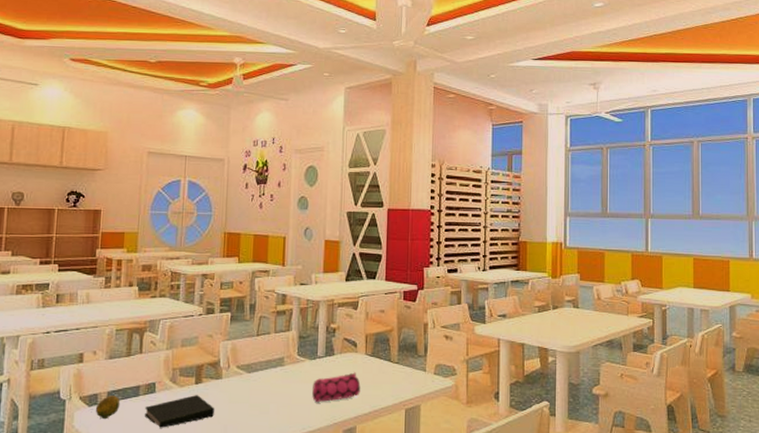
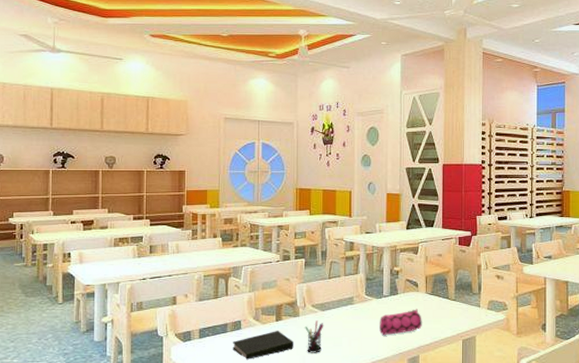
fruit: present [95,395,121,420] -> none [189,332,211,353]
pen holder: none [228,384,250,422] -> present [305,320,324,353]

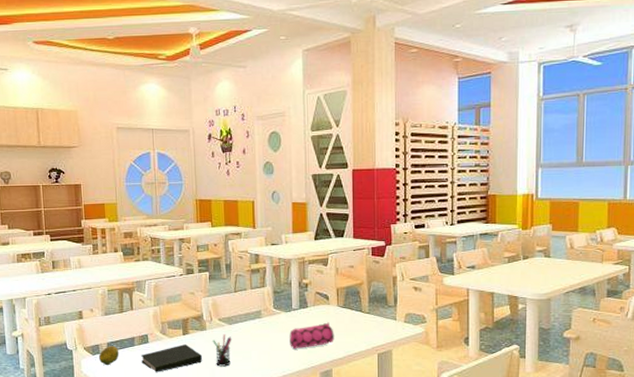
fruit: none [189,332,211,353] -> present [98,346,120,366]

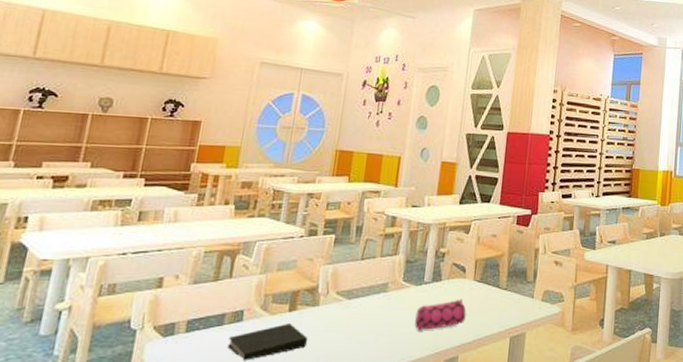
fruit: present [98,346,120,366] -> none [170,325,201,352]
pen holder: present [213,334,232,367] -> none [323,311,349,353]

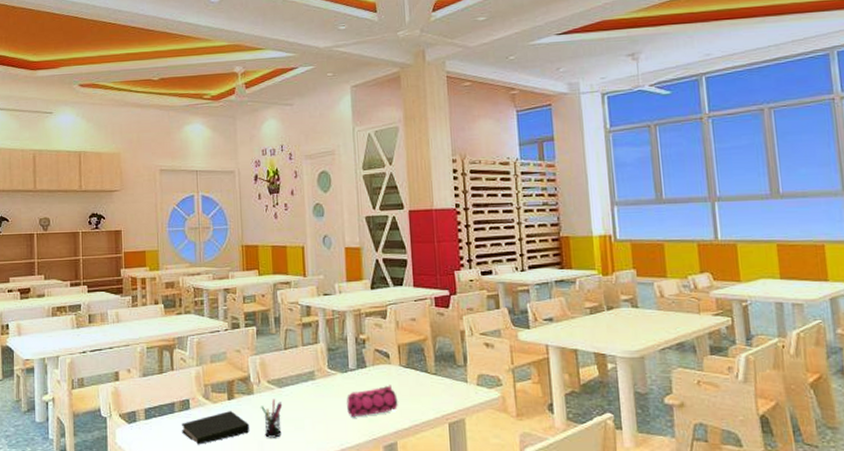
pen holder: none [323,311,349,353] -> present [261,399,283,438]

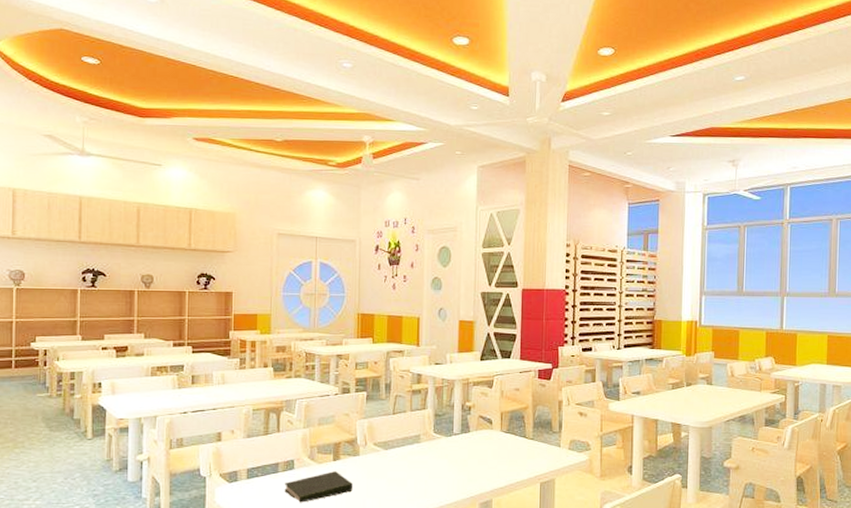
pen holder: present [261,399,283,438] -> none [366,460,387,496]
pencil case: present [347,385,398,418] -> none [449,448,496,478]

